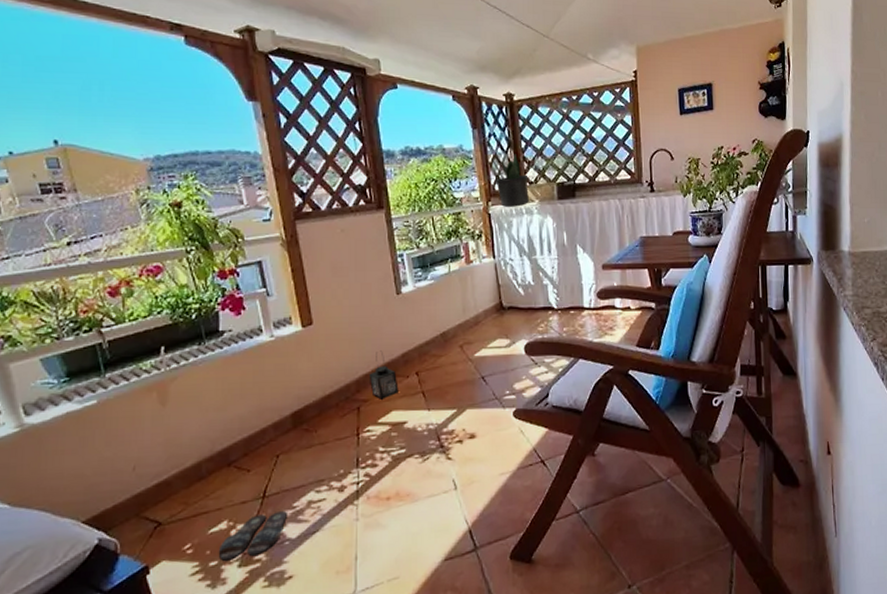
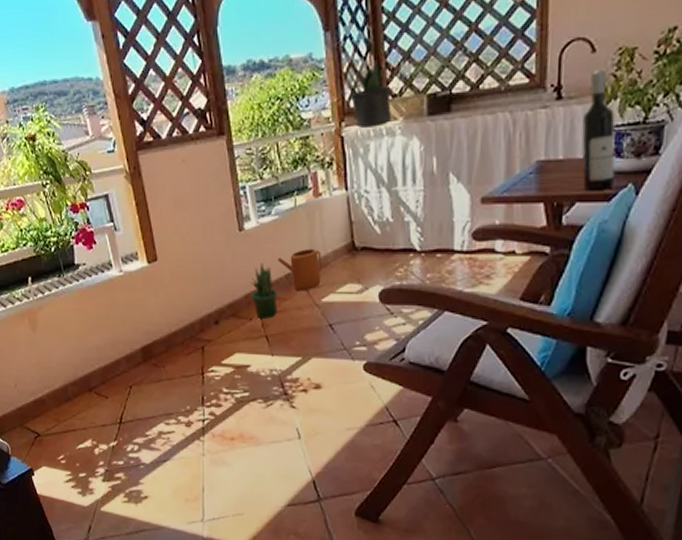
slippers: present [218,510,287,561] -> none [85,437,141,474]
lantern: present [368,350,399,399] -> none [212,290,242,341]
planter: none [407,323,434,376] -> present [250,263,278,319]
watering can: none [434,310,474,348] -> present [278,249,322,291]
bottle: none [669,173,694,259] -> present [582,70,615,190]

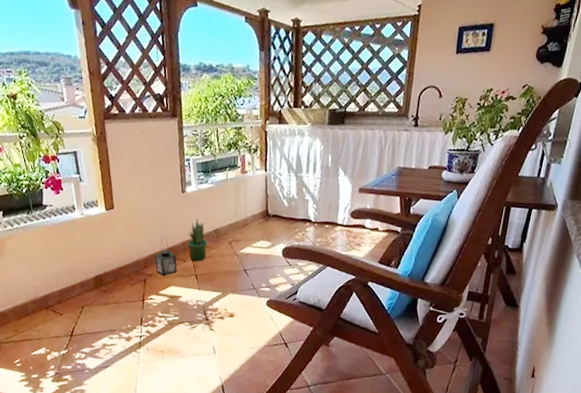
lantern: none [212,290,242,341] -> present [154,237,177,276]
watering can: present [278,249,322,291] -> none [210,212,243,243]
planter: present [346,59,392,129] -> none [273,78,305,128]
bottle: present [582,70,615,190] -> none [425,110,450,193]

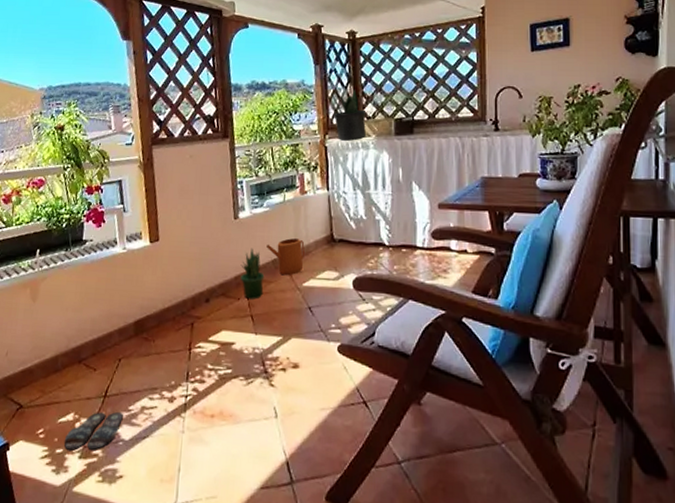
slippers: none [38,347,88,376] -> present [64,411,123,451]
lantern: present [154,237,177,276] -> none [203,271,230,318]
watering can: none [210,212,243,243] -> present [266,238,305,276]
planter: none [273,78,305,128] -> present [331,89,367,142]

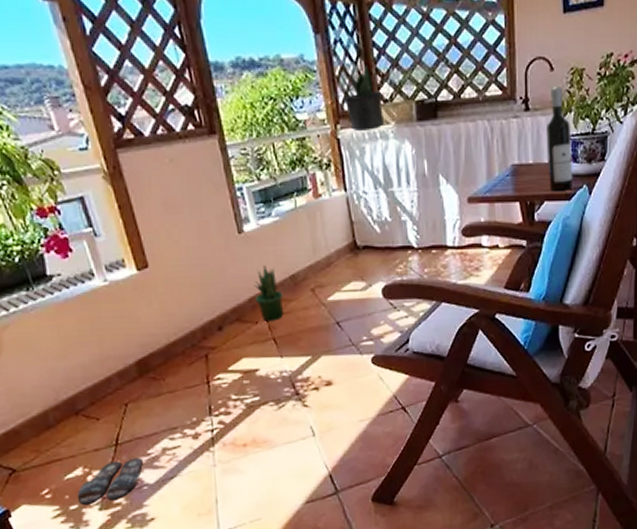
watering can: present [266,238,305,276] -> none [281,250,326,292]
bottle: none [515,111,542,204] -> present [546,87,573,191]

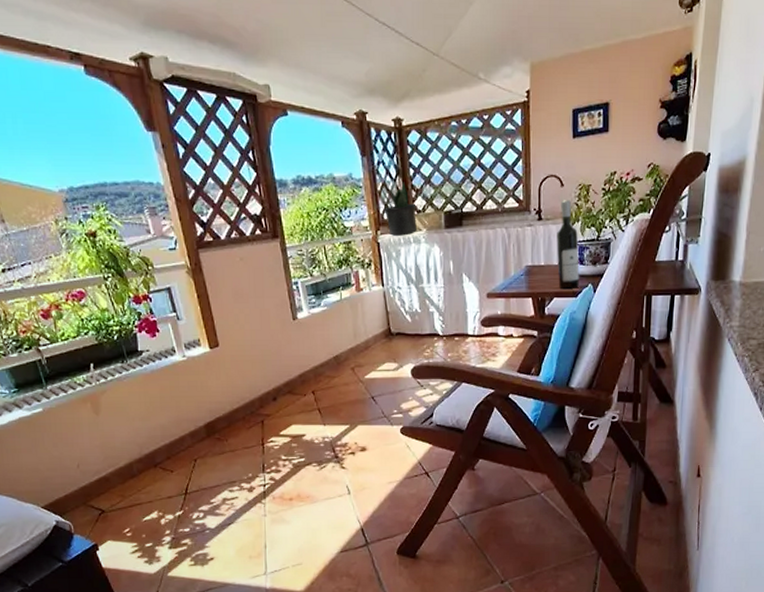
slippers: present [77,457,143,505] -> none [152,505,206,543]
planter: present [254,265,285,321] -> none [304,347,328,394]

